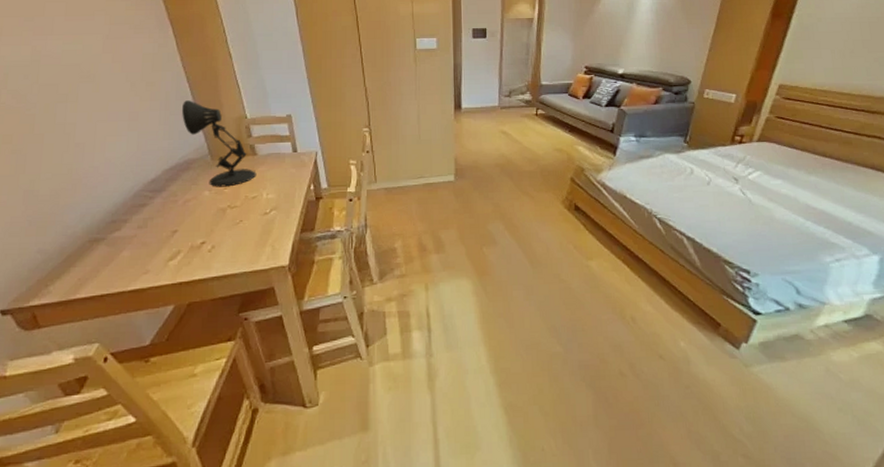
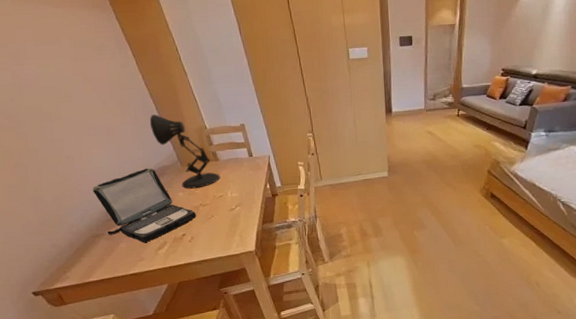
laptop: none [100,160,222,251] -> present [92,167,196,242]

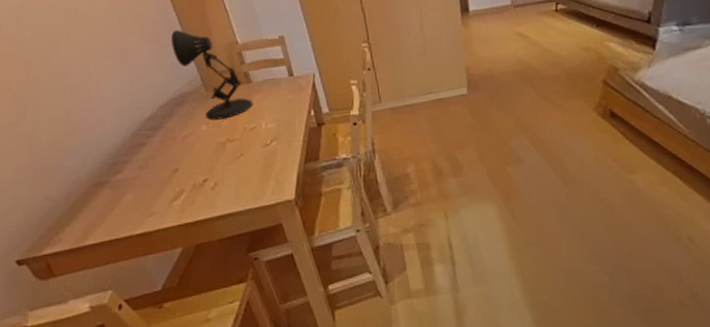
laptop: present [92,167,196,242] -> none [99,95,222,192]

